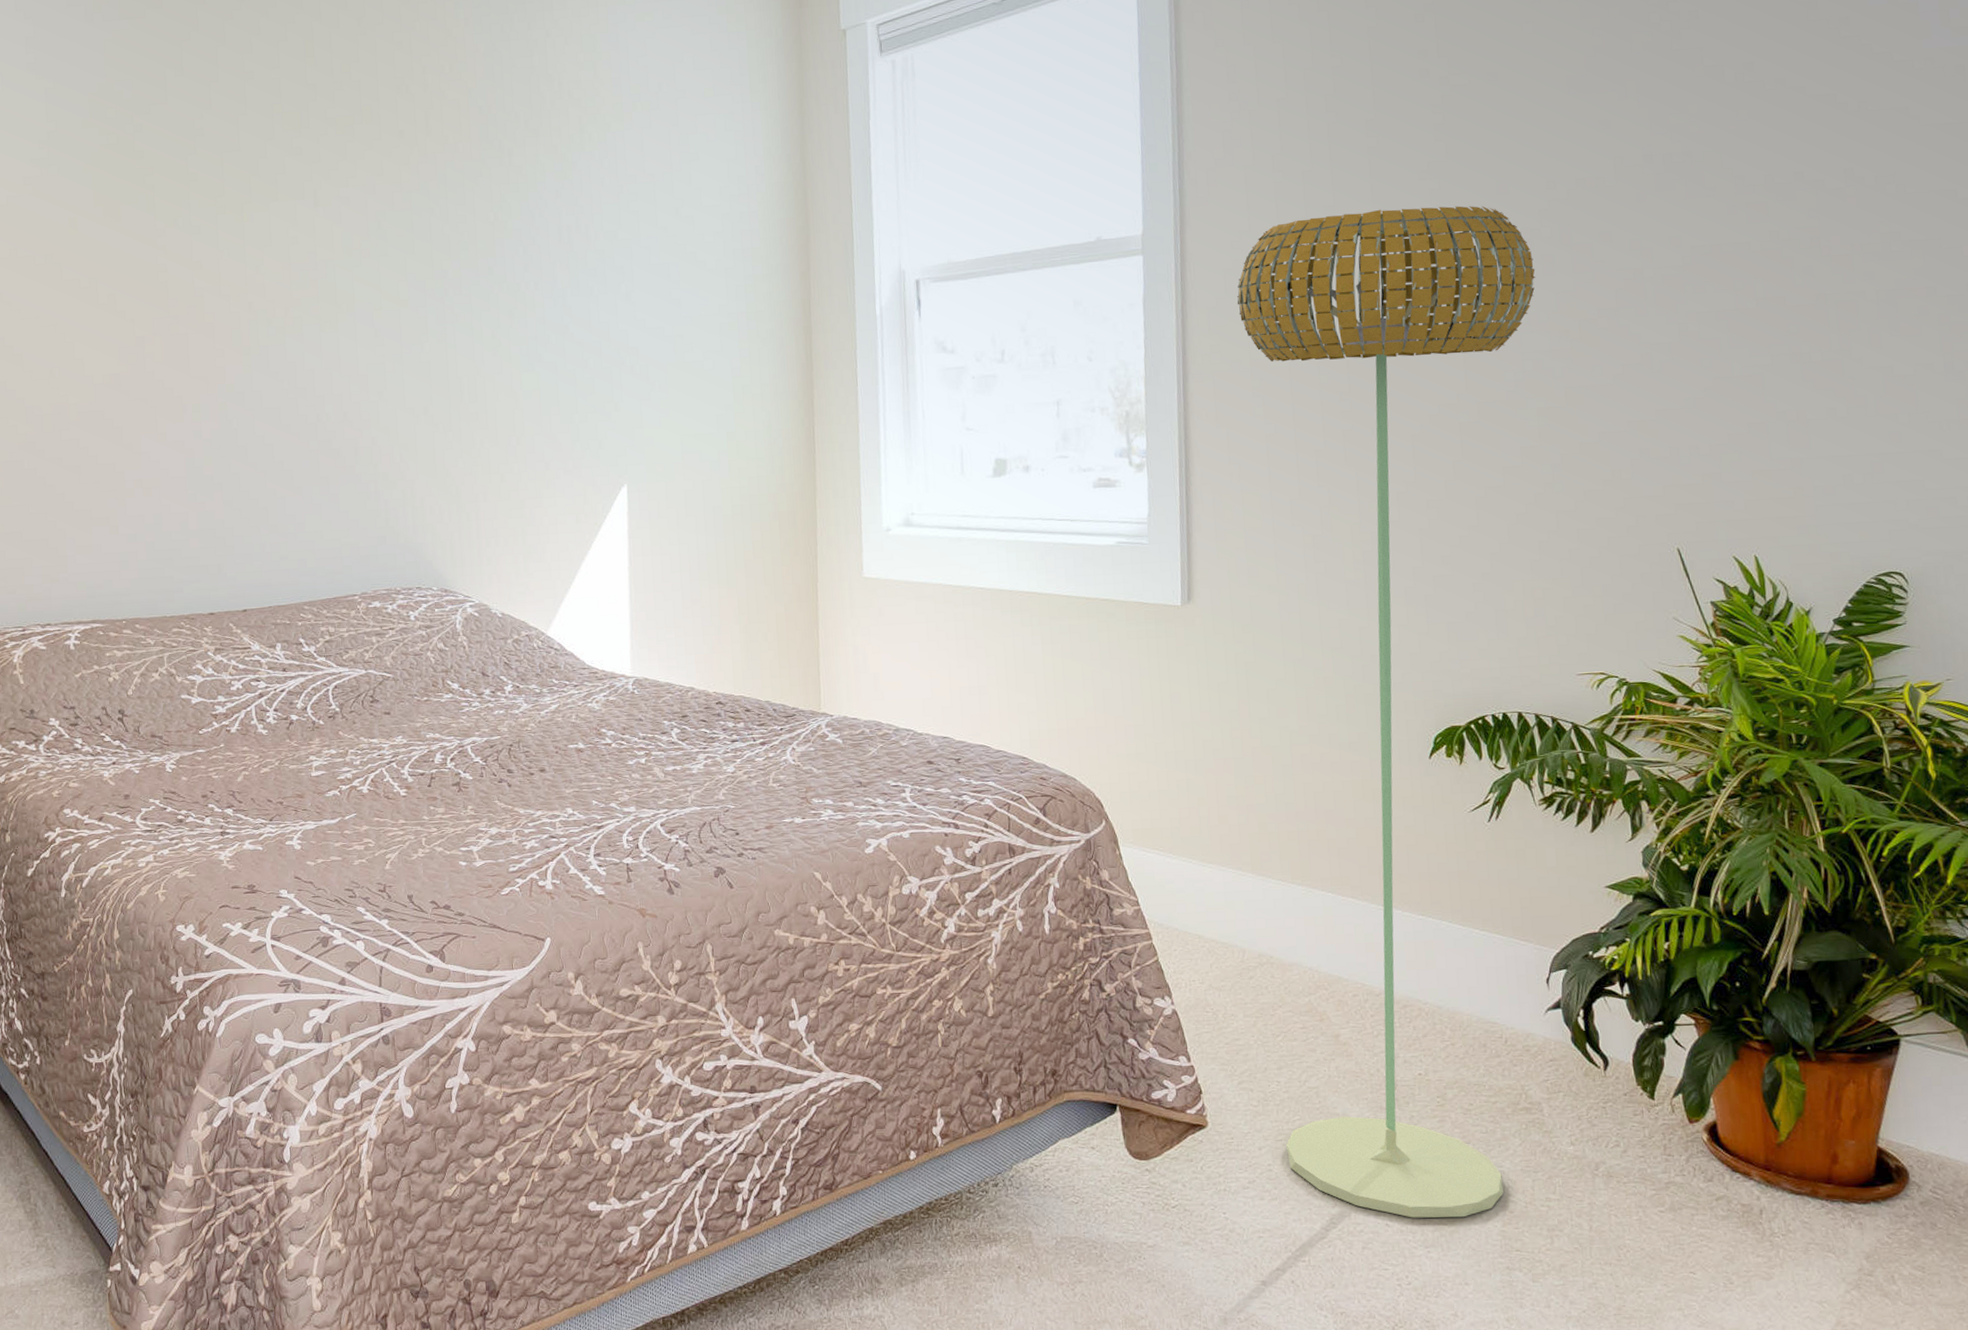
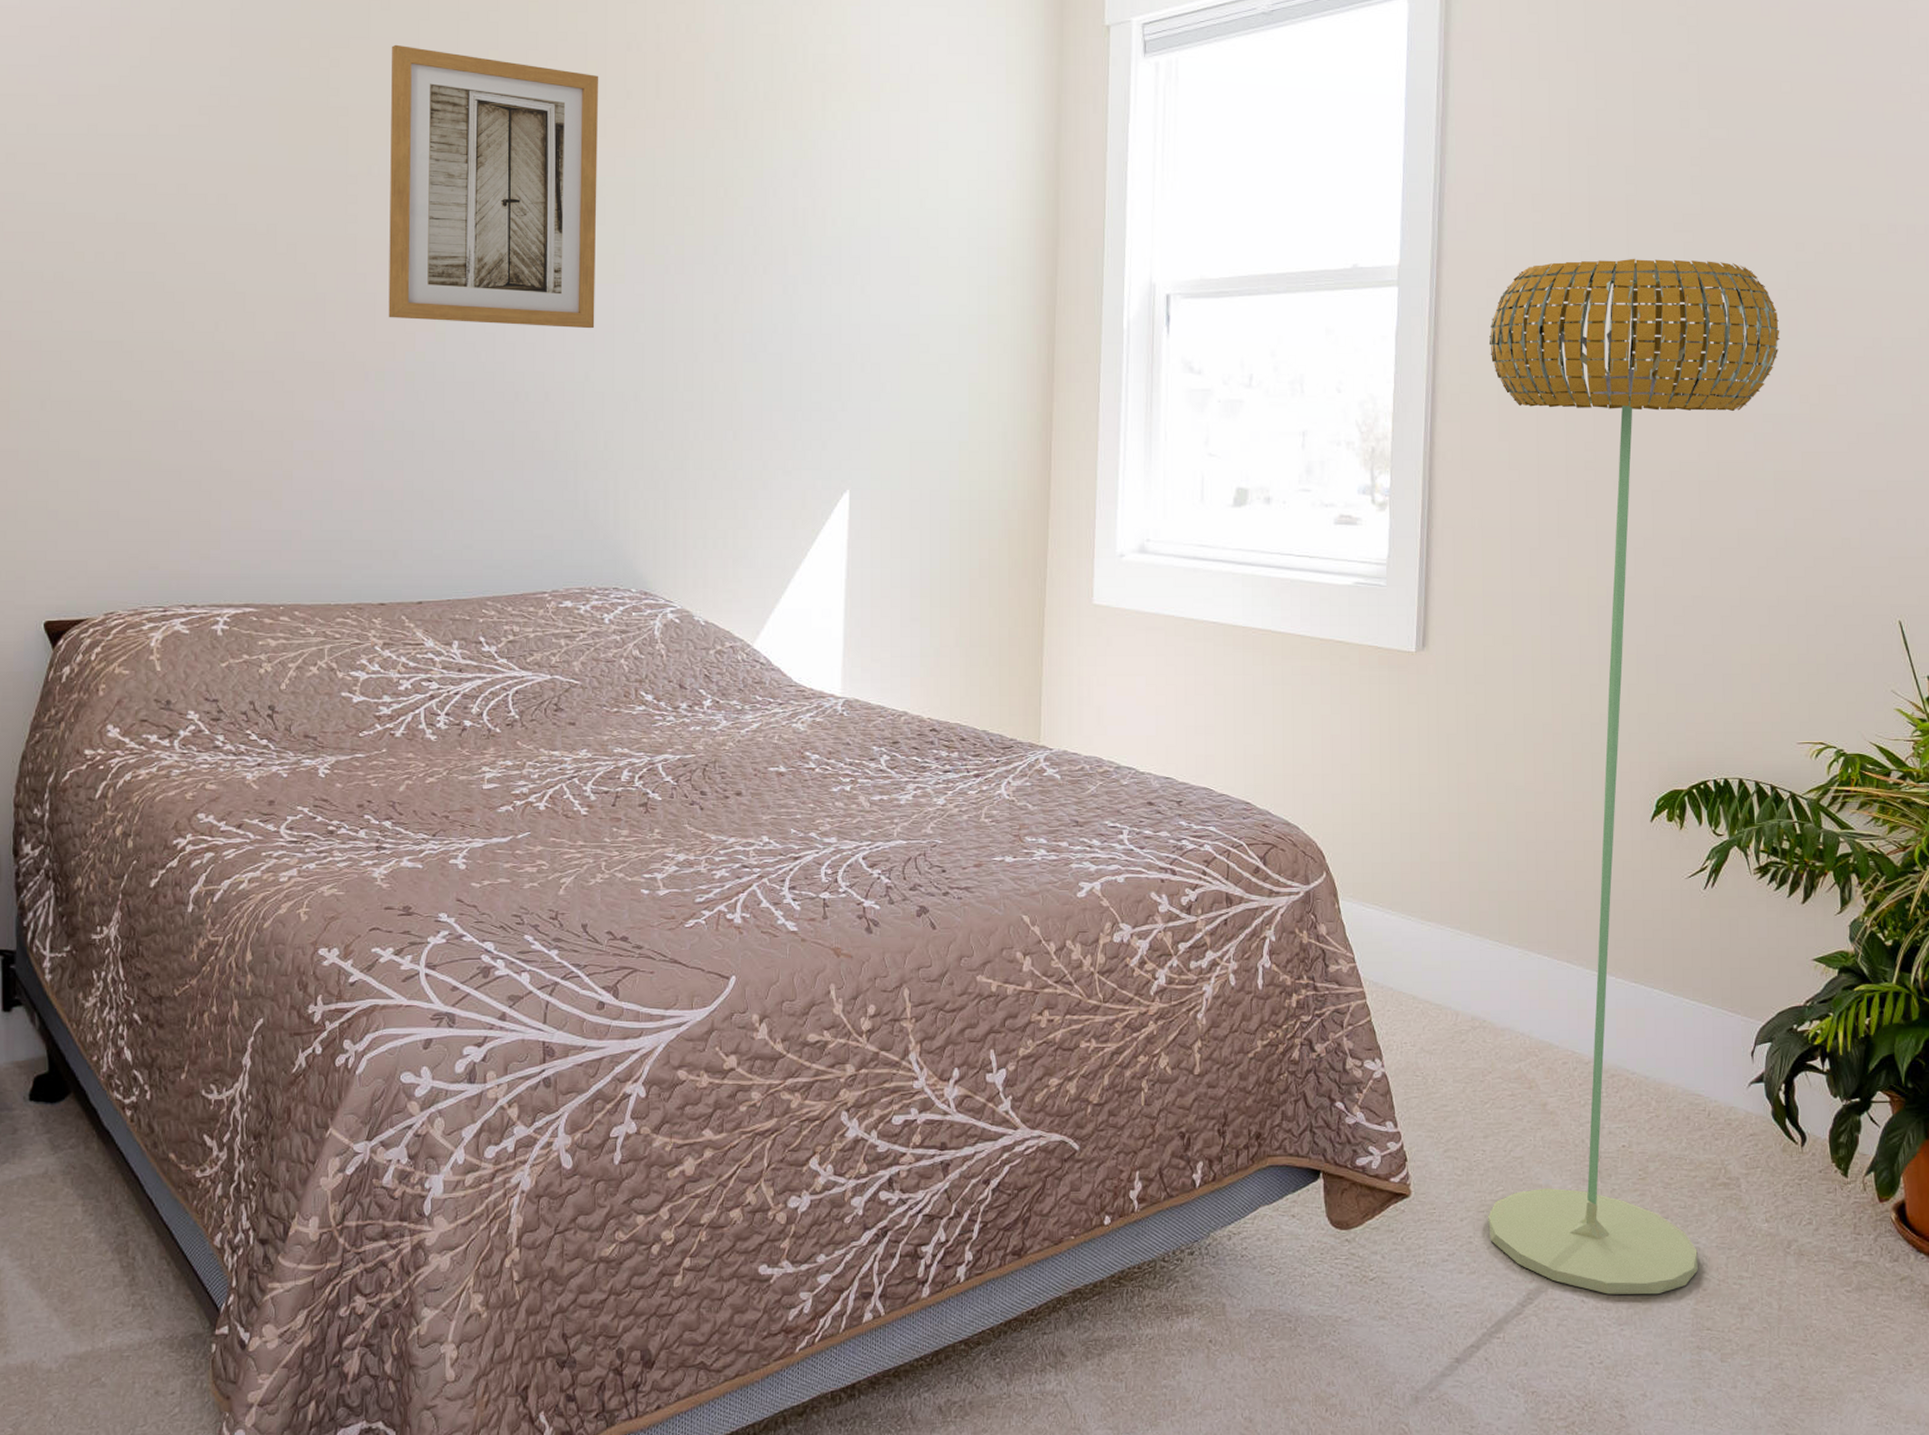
wall art: none [187,107,384,355] -> present [388,44,599,329]

